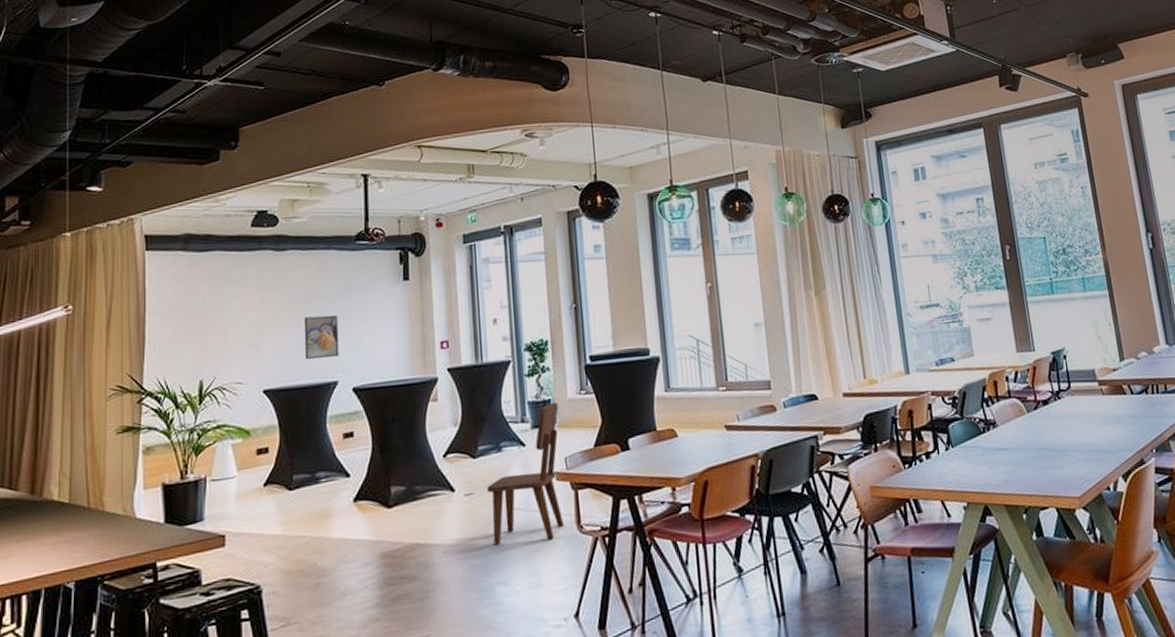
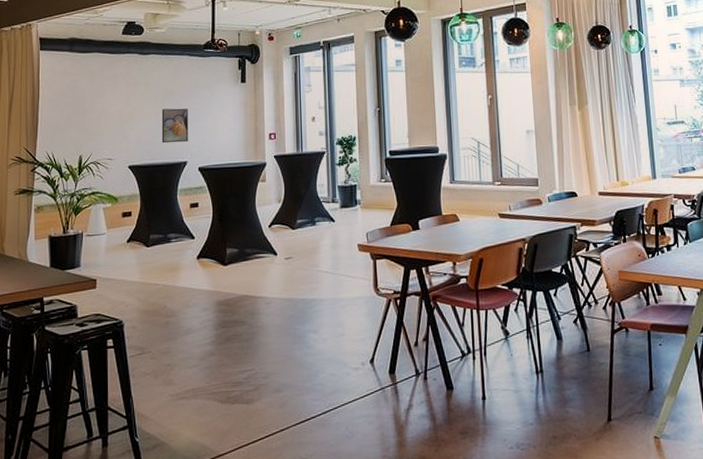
dining chair: present [487,402,564,546] -> none [303,188,364,301]

